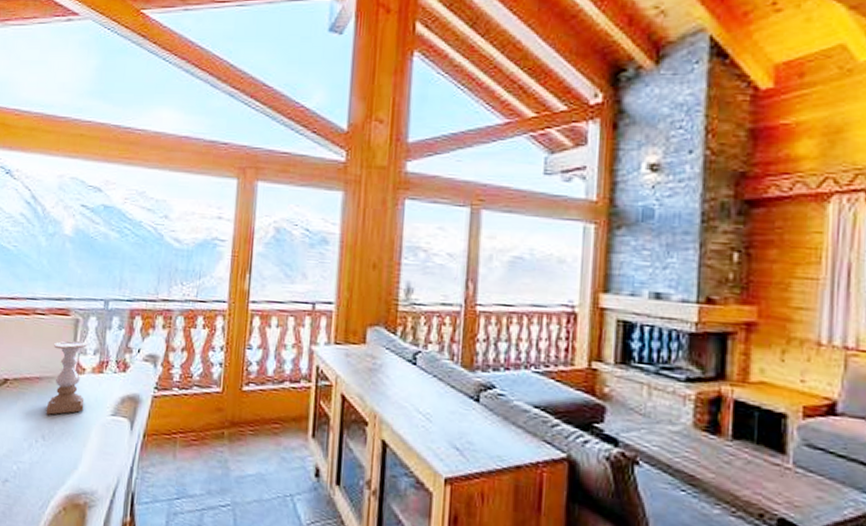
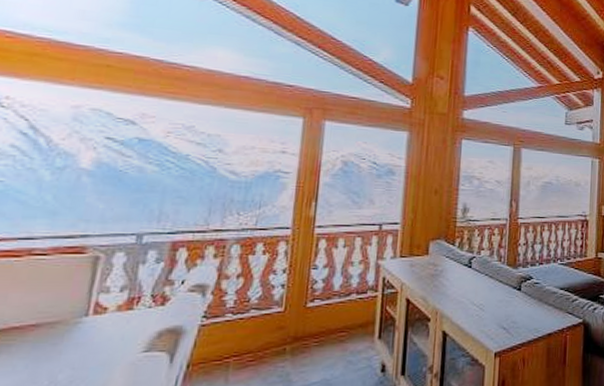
candle holder: present [46,340,88,415] -> none [45,278,112,364]

